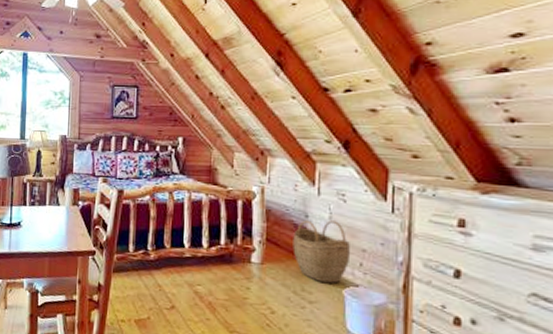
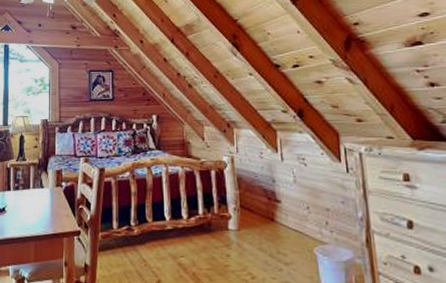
woven basket: present [293,220,351,284] -> none [264,183,317,245]

